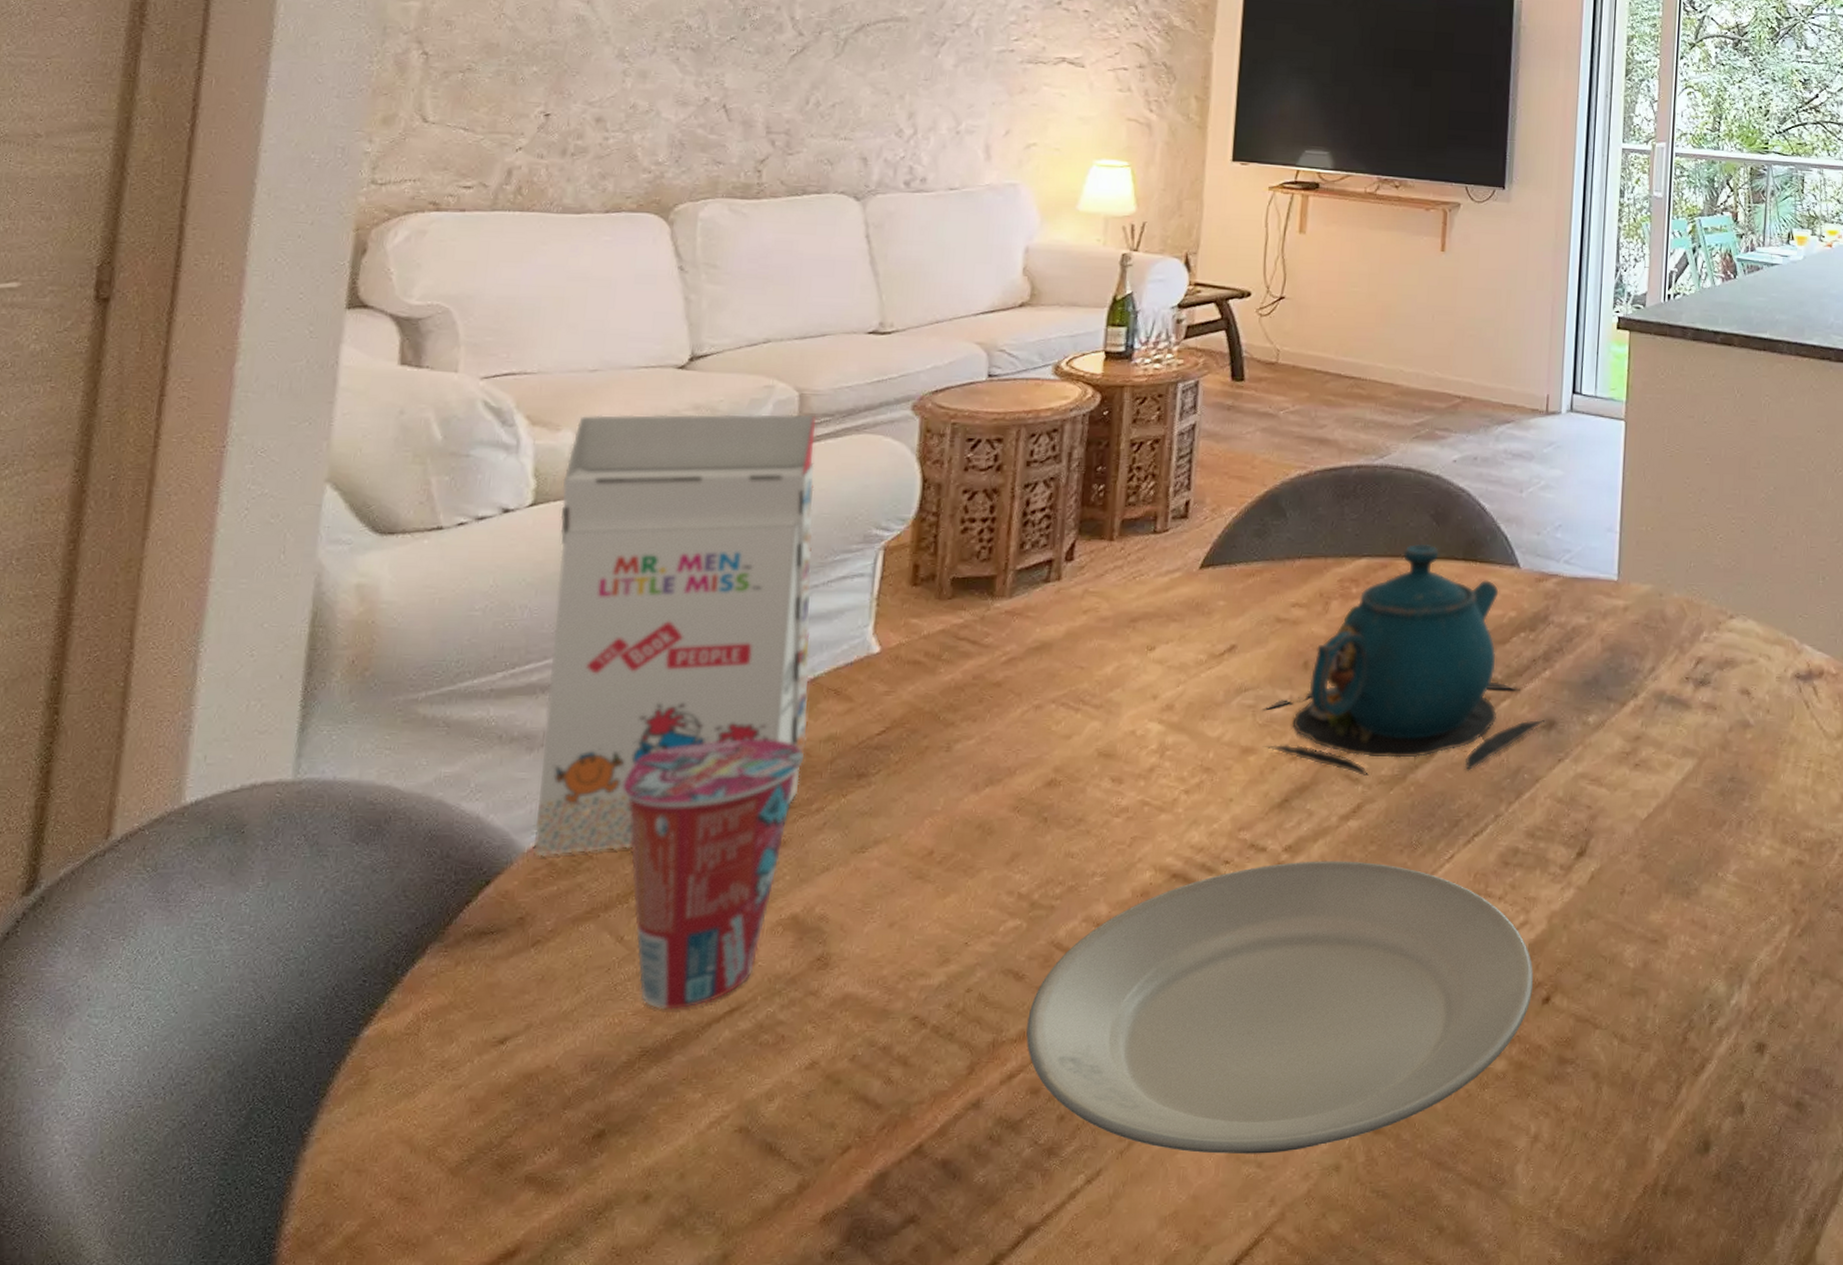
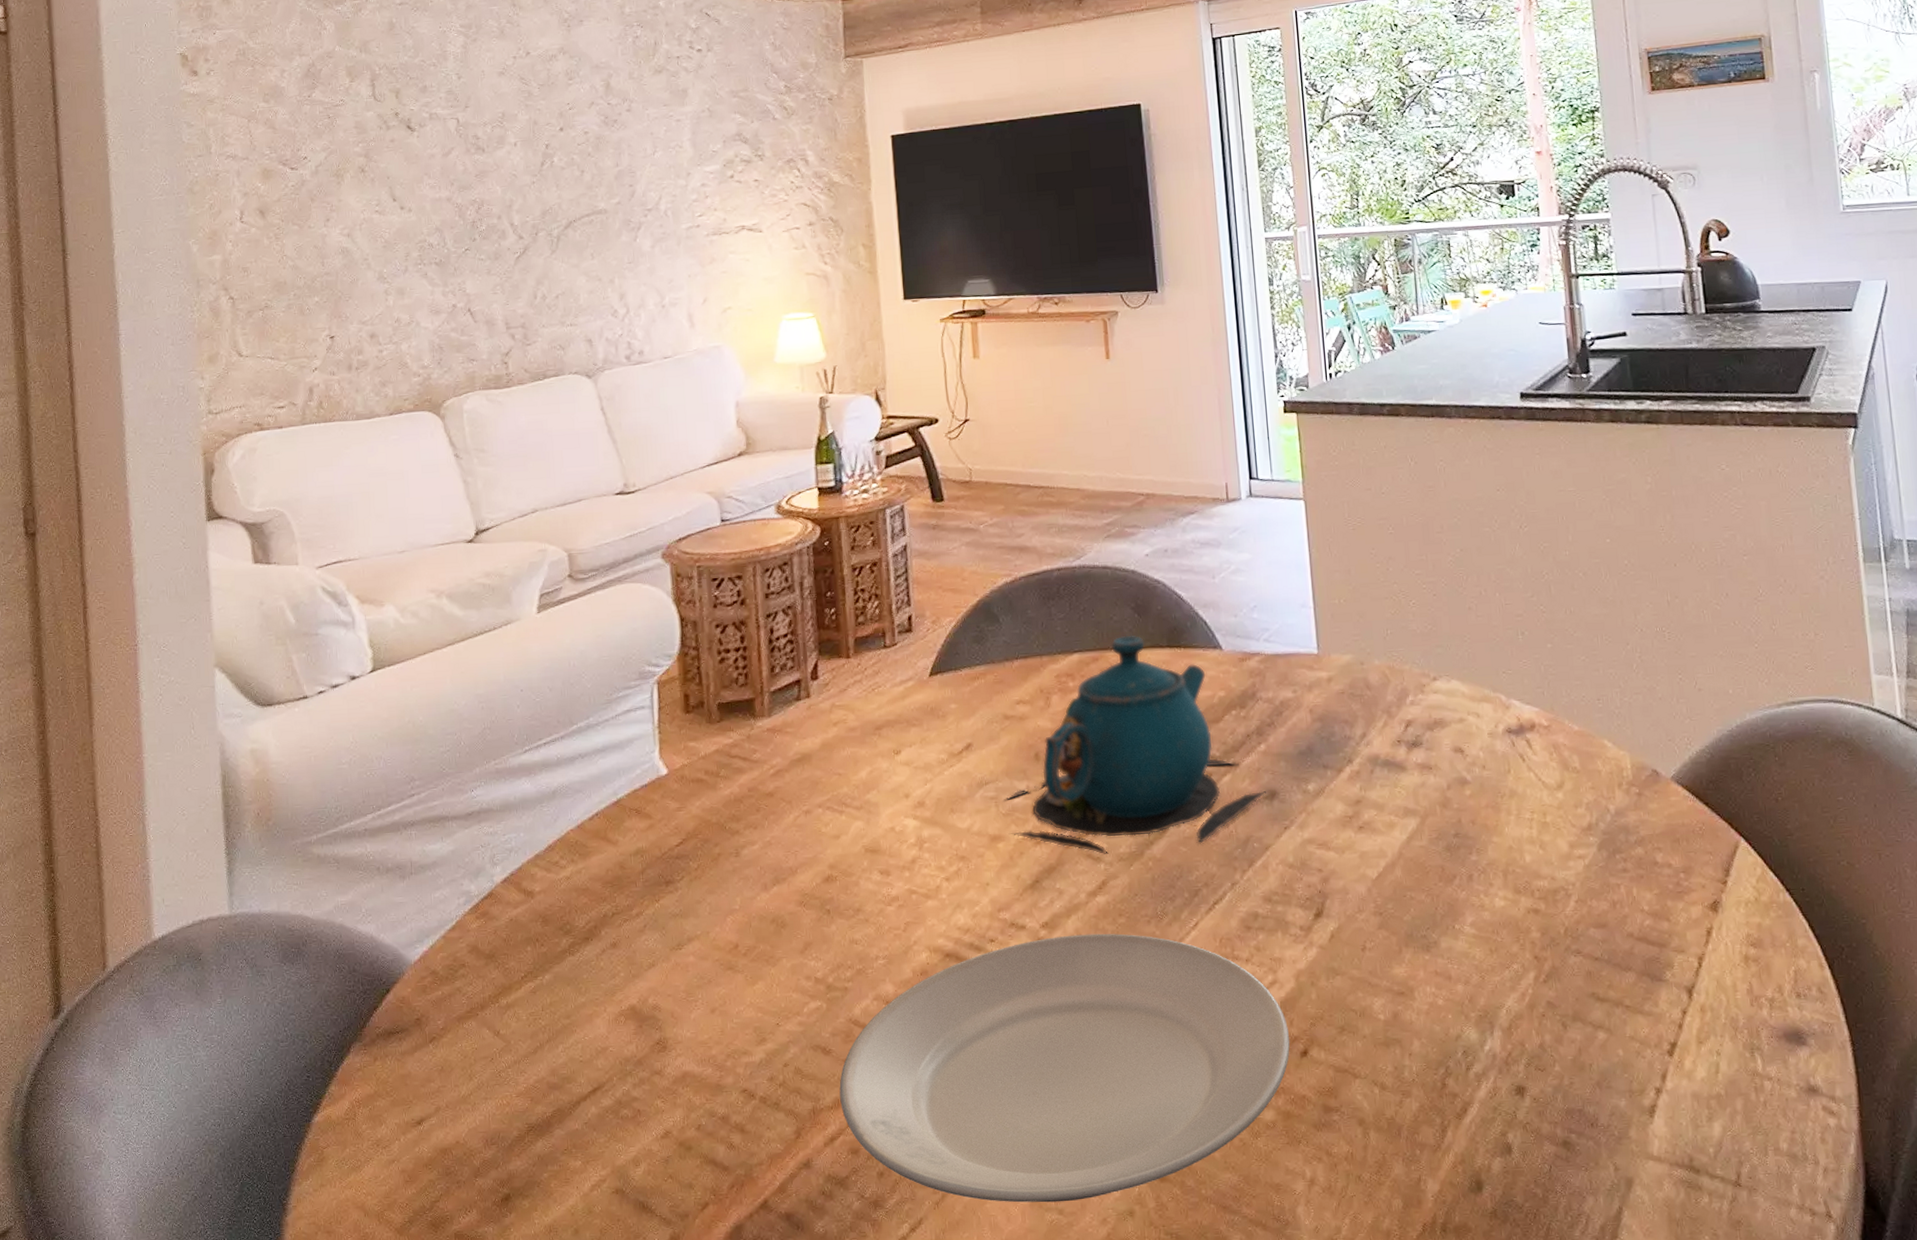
gift box: present [534,414,816,857] -> none [392,571,620,967]
cup: present [622,739,805,1010] -> none [479,856,620,1091]

